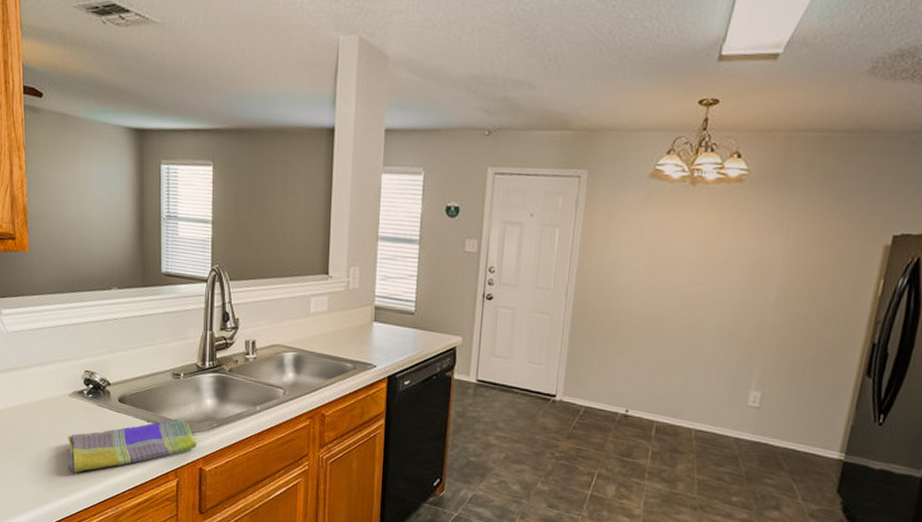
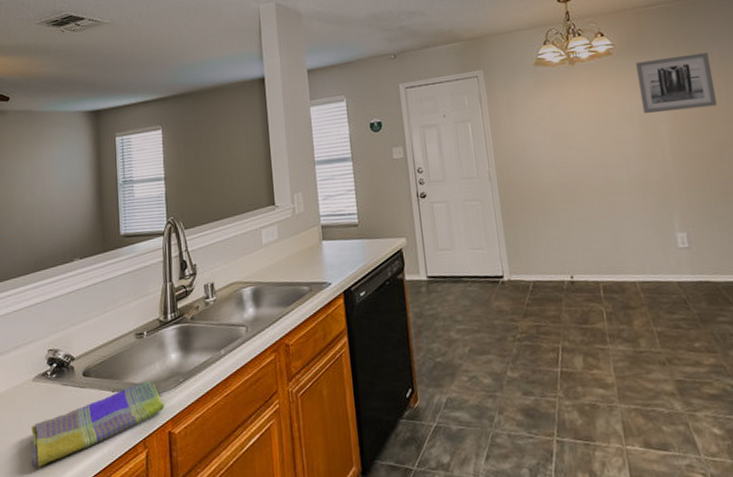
wall art: none [758,197,857,266] -> present [635,52,718,114]

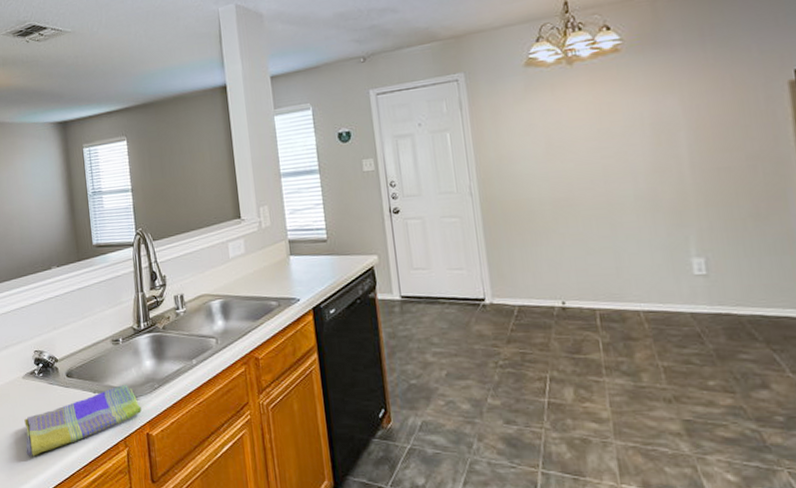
wall art: present [635,52,718,114] -> none [649,45,753,121]

